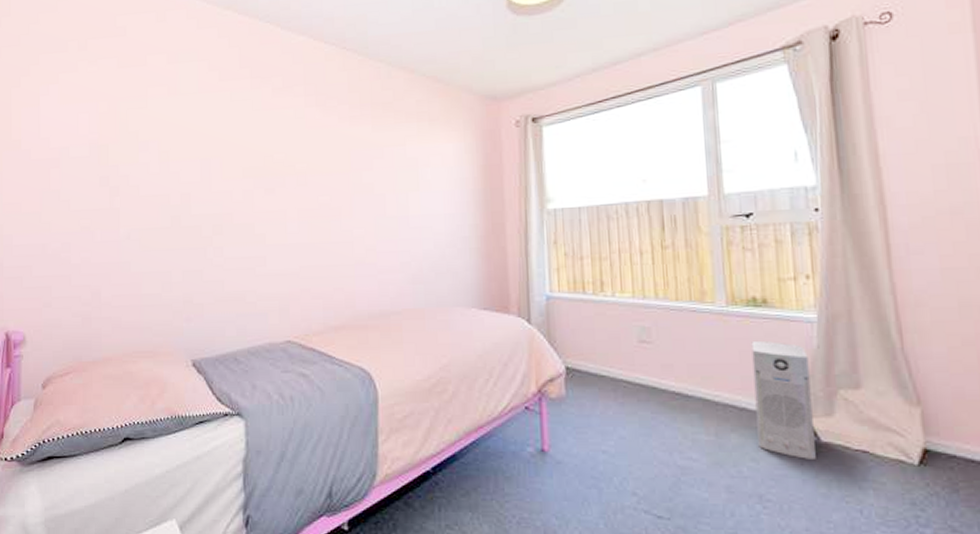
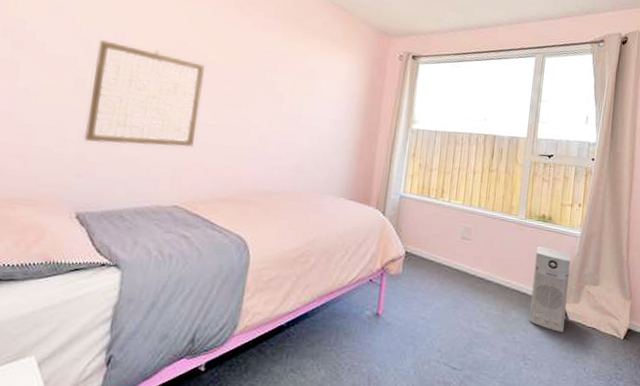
wall art: none [187,169,297,282] -> present [84,39,205,147]

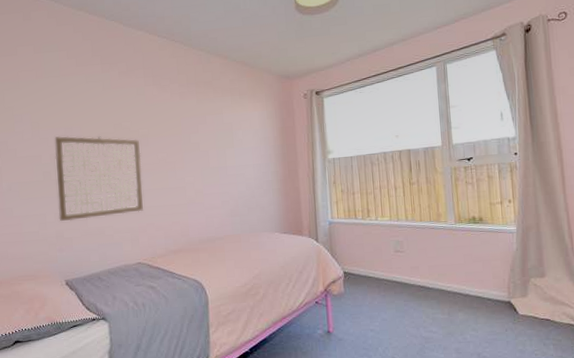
air purifier: present [529,245,571,332] -> none [472,247,516,327]

